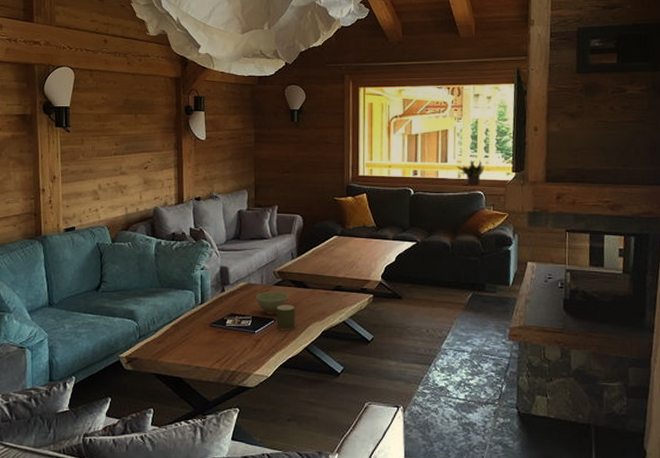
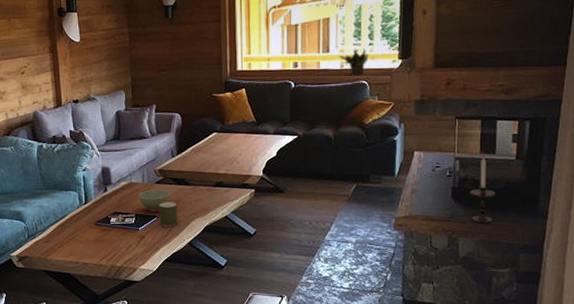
candlestick: none [580,264,605,337] -> present [470,151,496,225]

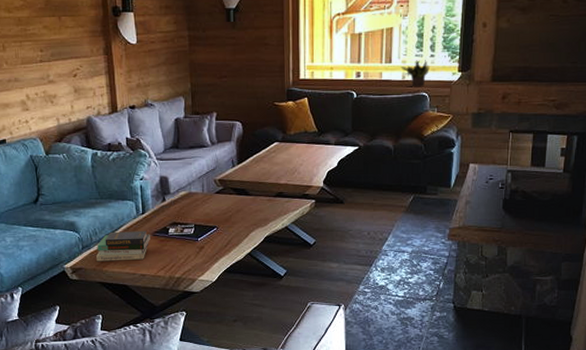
books: none [40,220,93,250] -> present [95,231,150,262]
bowl: present [138,189,170,212] -> none [197,200,230,222]
mug: present [159,202,178,226] -> none [219,212,238,237]
candlestick: present [470,151,496,225] -> none [519,164,543,235]

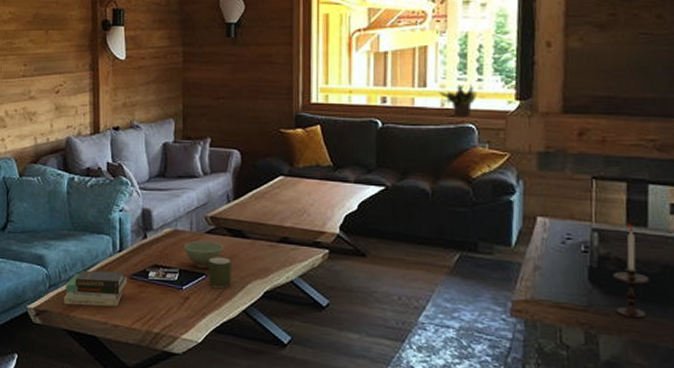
bowl: none [197,200,230,222] -> present [183,240,223,268]
mug: none [219,212,238,237] -> present [208,257,231,288]
candlestick: none [519,164,543,235] -> present [613,223,650,320]

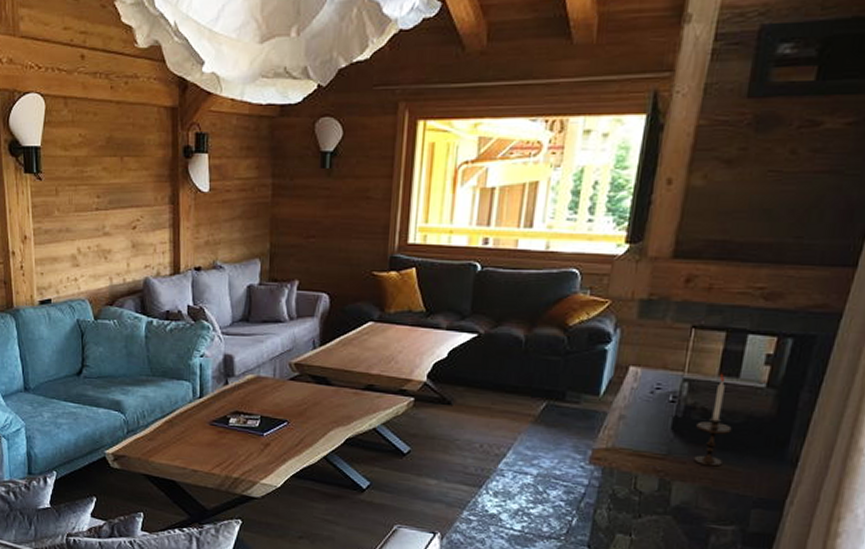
books: present [63,270,127,307] -> none [141,416,207,452]
bowl: present [183,240,223,268] -> none [266,387,306,415]
mug: present [208,257,231,288] -> none [290,404,314,435]
potted plant: present [438,85,477,117] -> none [544,225,585,261]

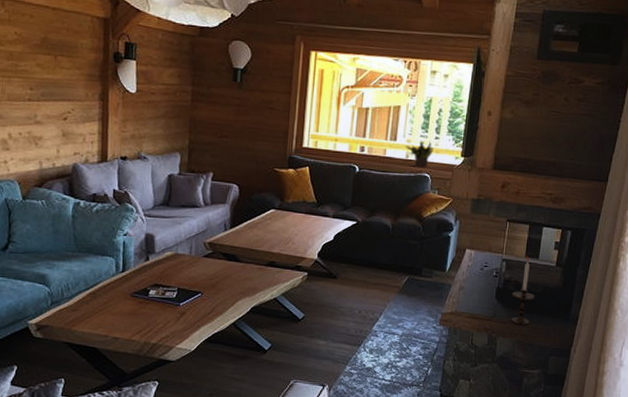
potted plant: none [544,225,585,261] -> present [405,141,434,168]

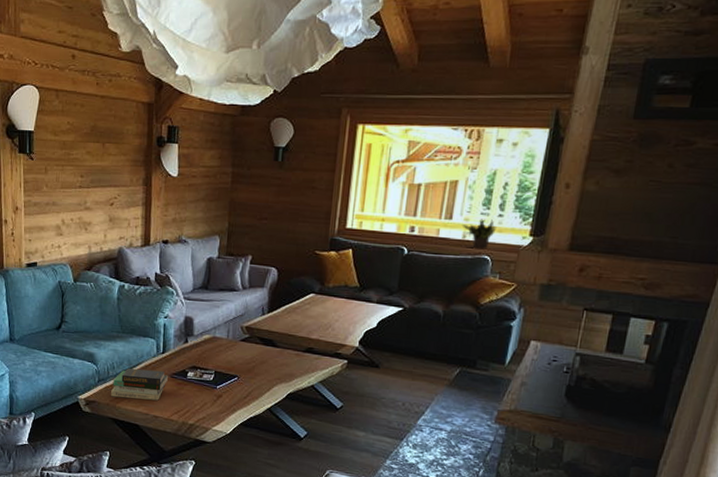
books: none [65,288,128,321] -> present [110,367,168,401]
candlestick: present [511,255,535,326] -> none [583,349,616,431]

